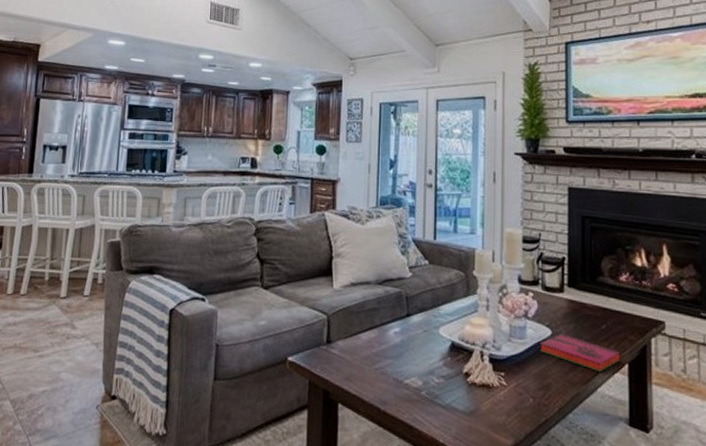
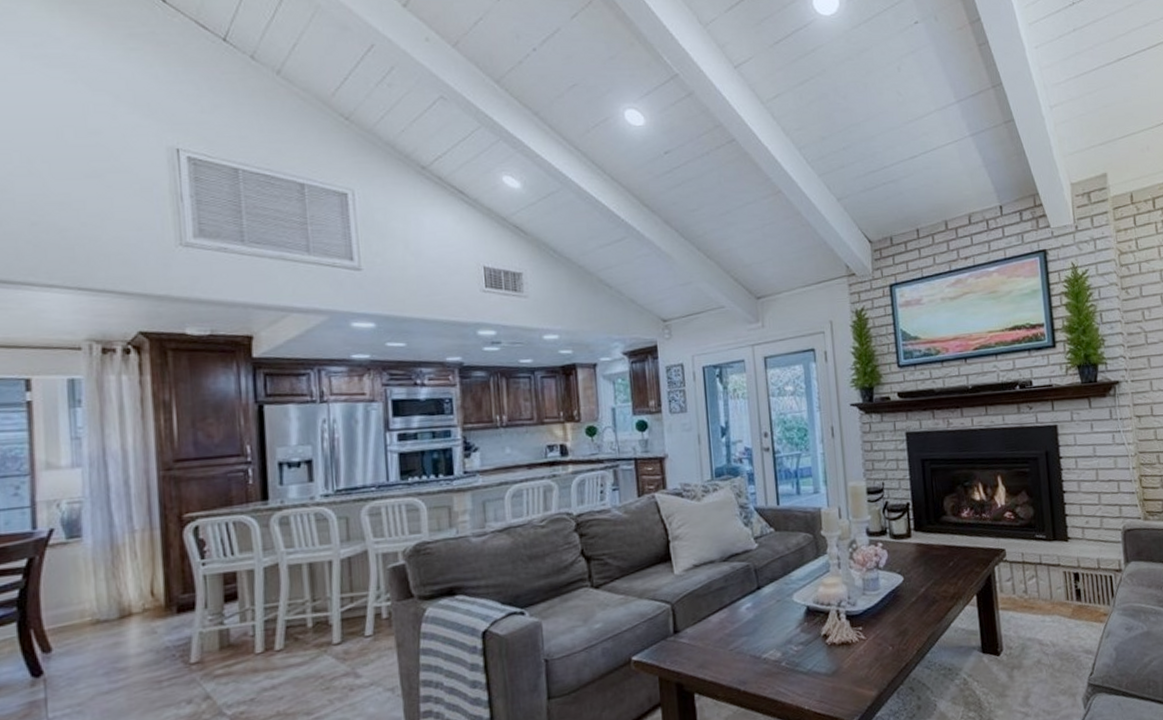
hardback book: present [540,334,621,373] -> none [893,577,970,609]

